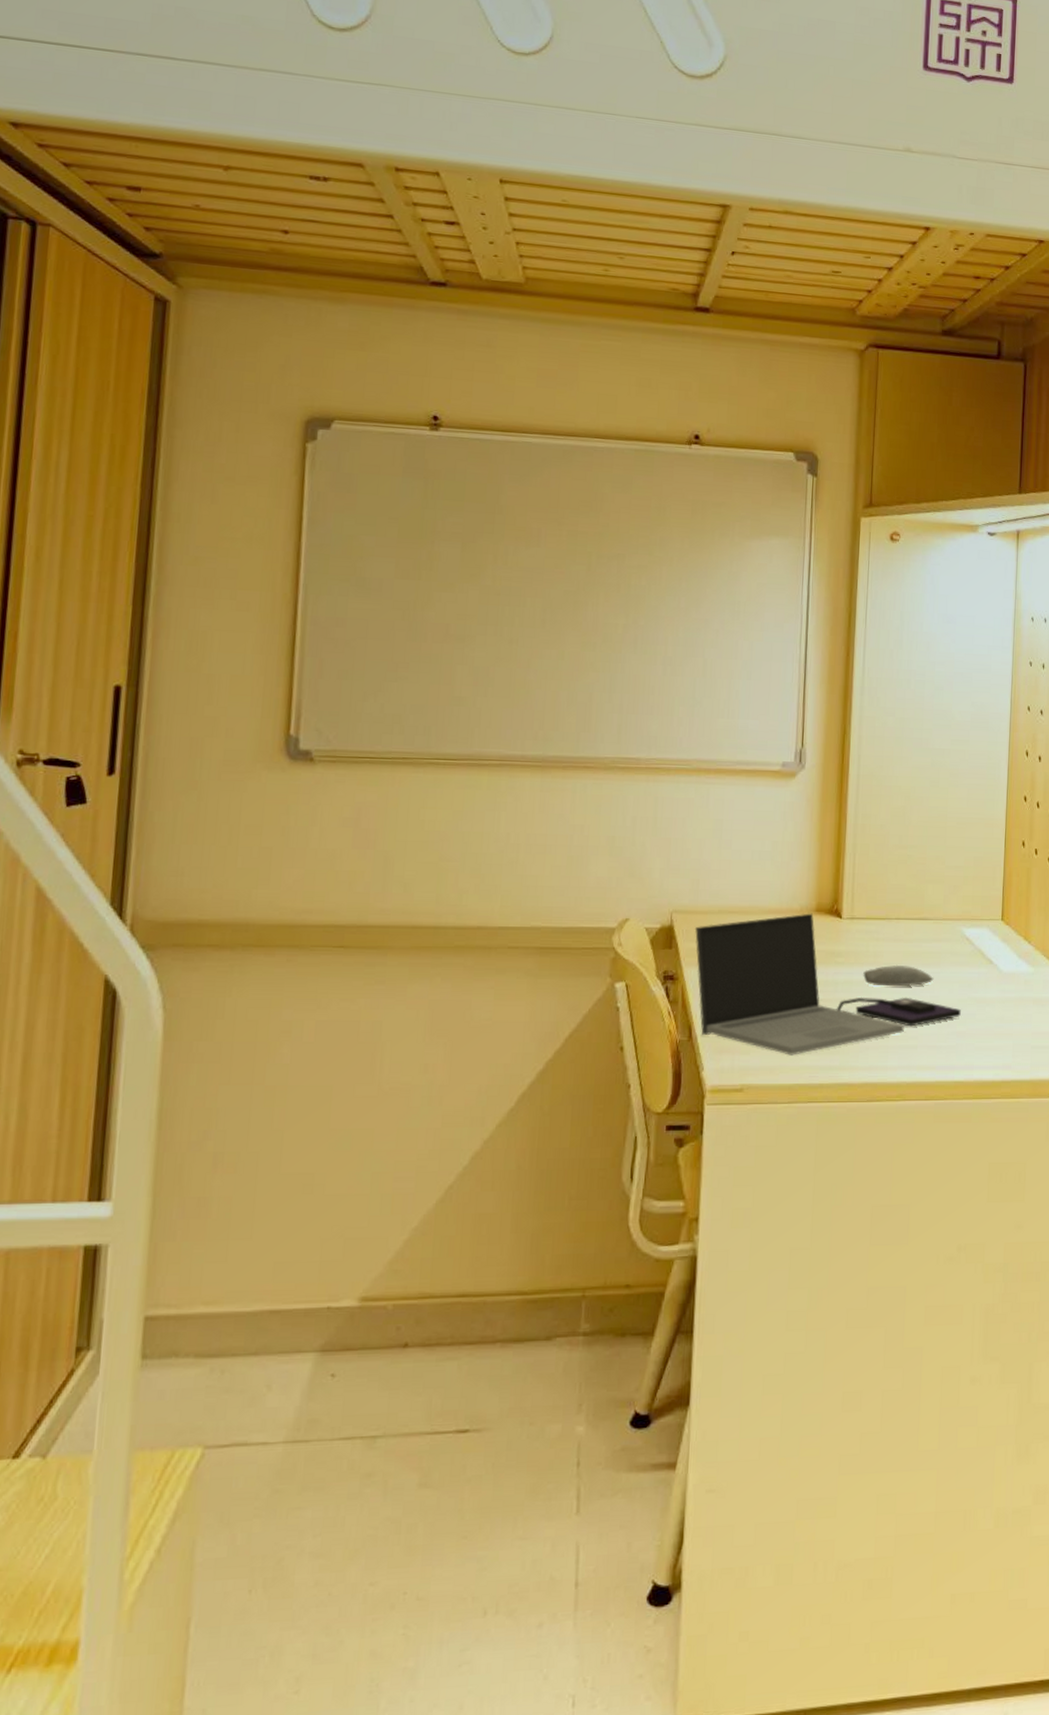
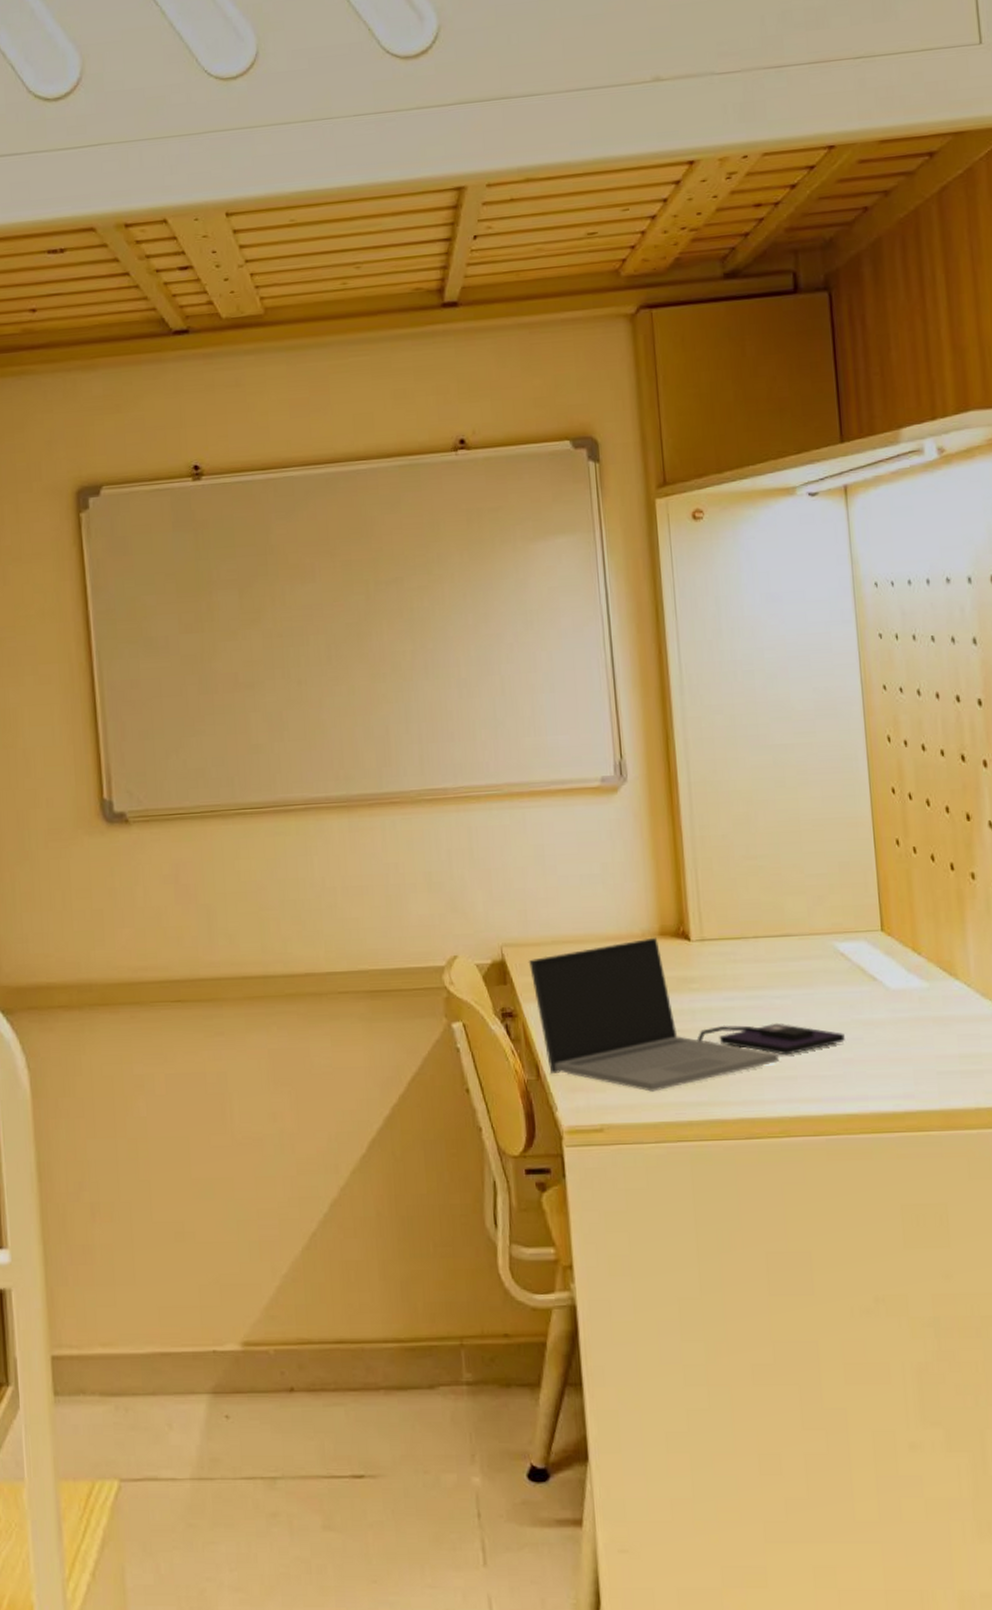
computer mouse: present [863,964,934,987] -> none [723,987,807,1013]

